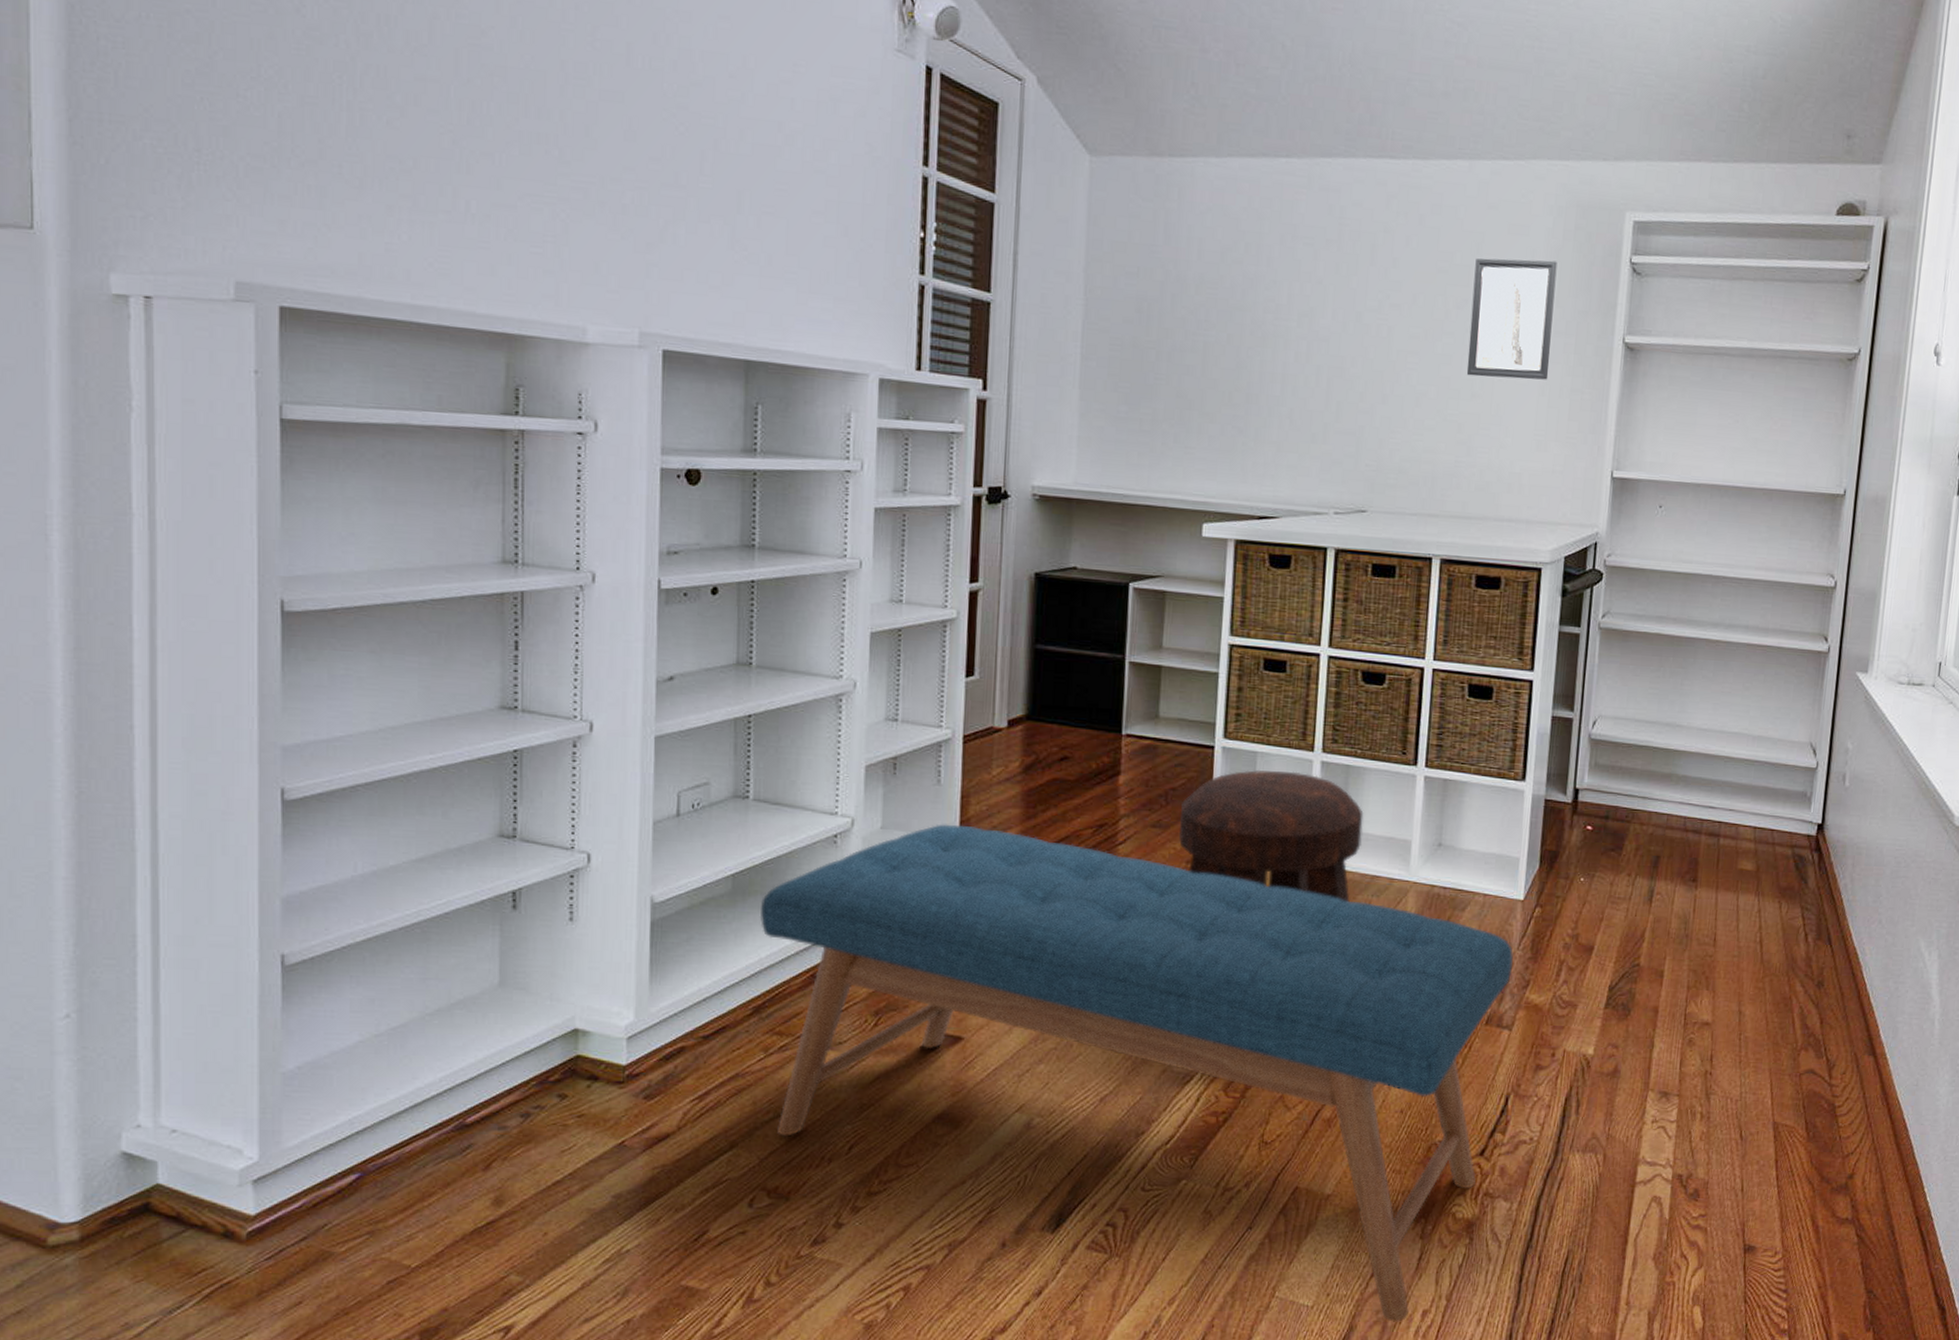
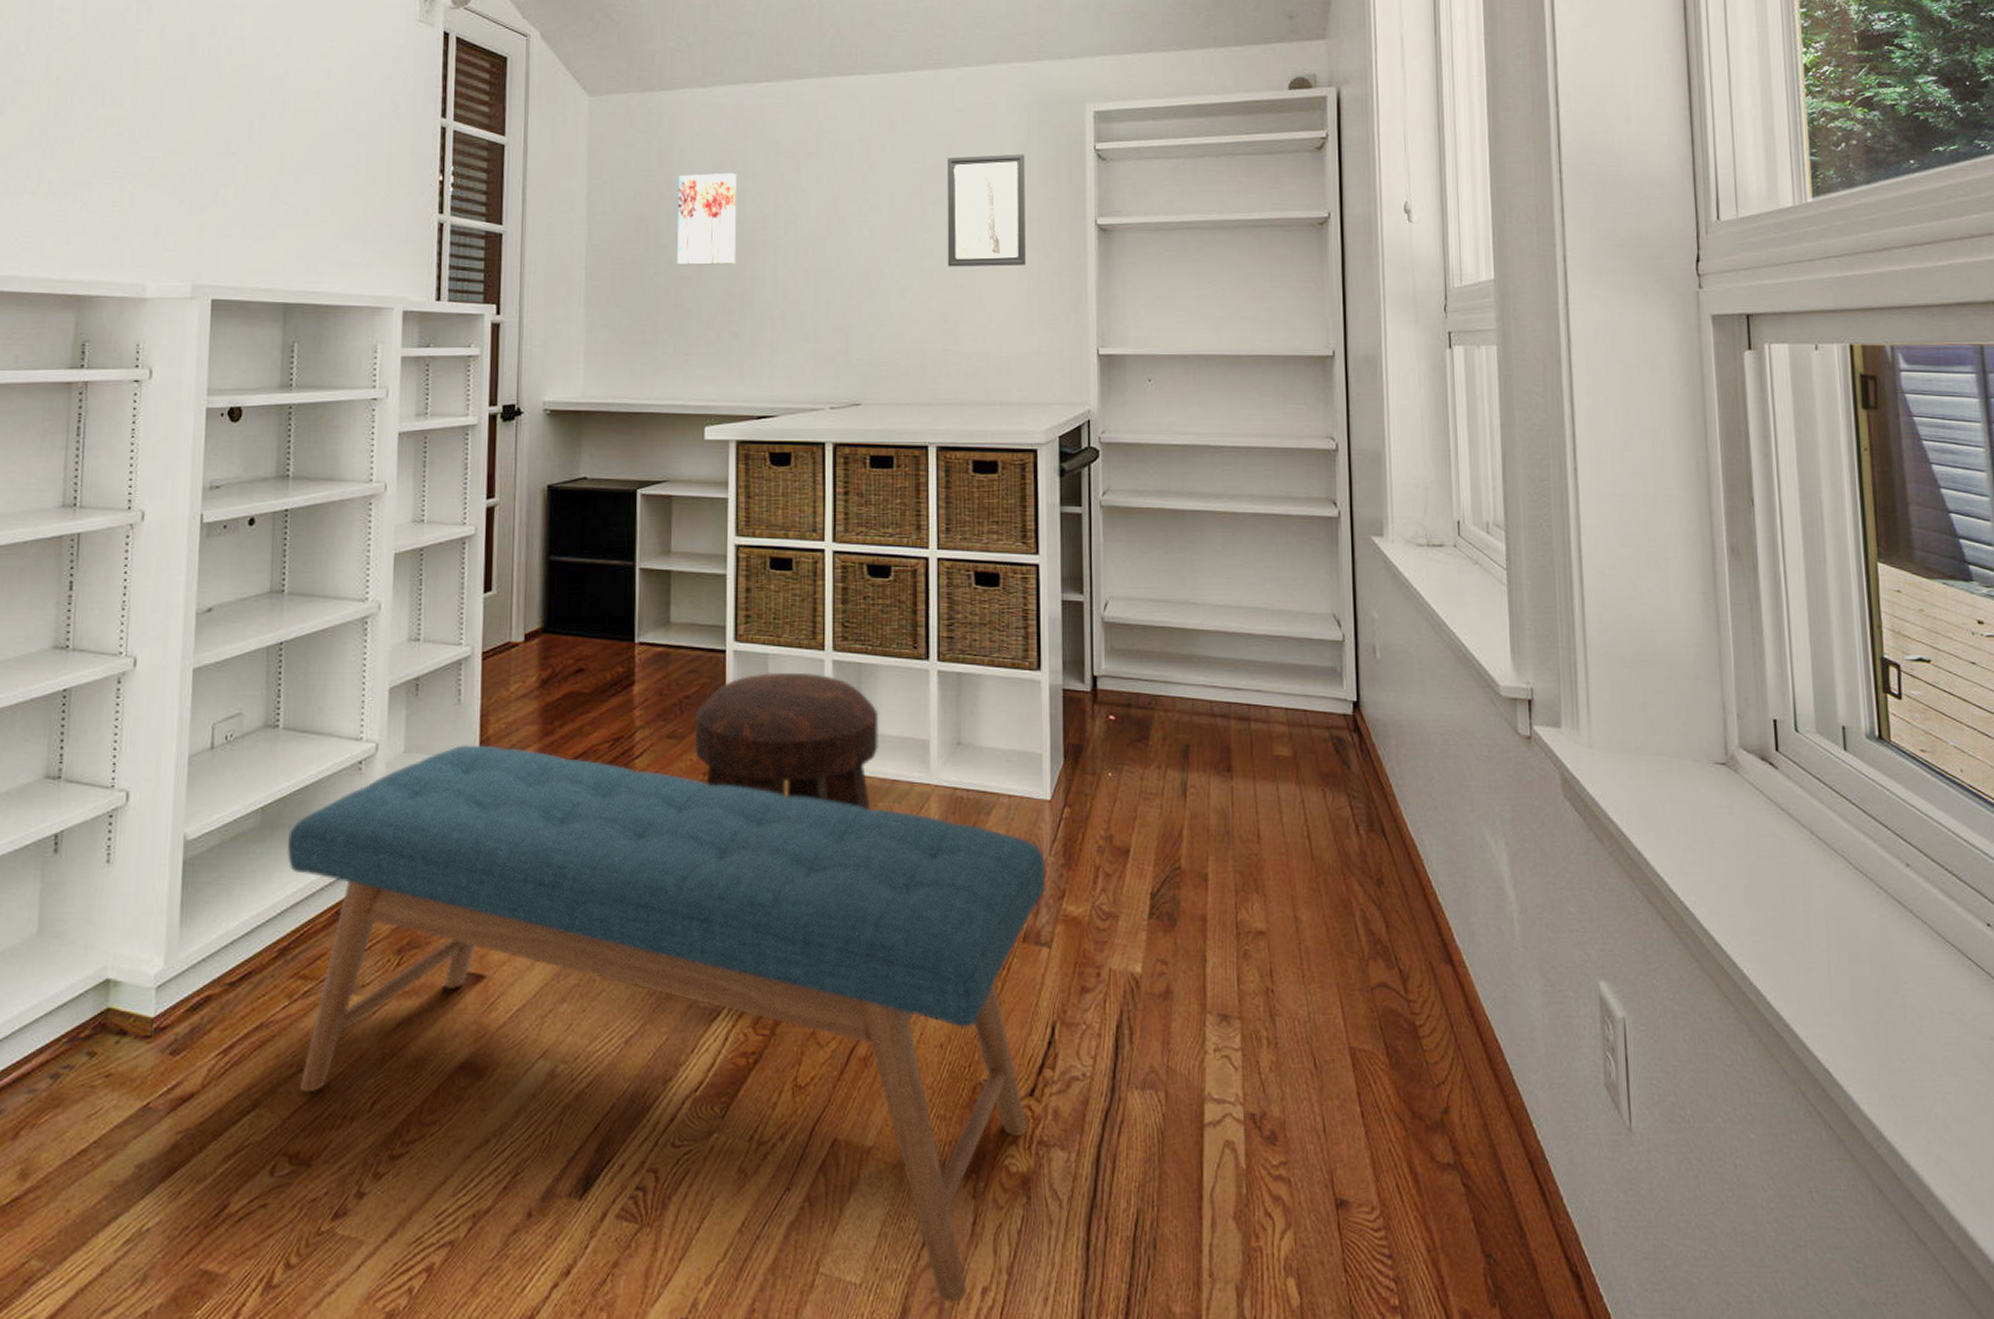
wall art: none [1181,253,1249,355] -> present [677,172,737,266]

